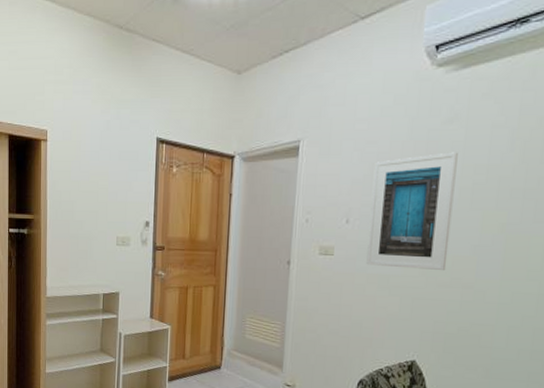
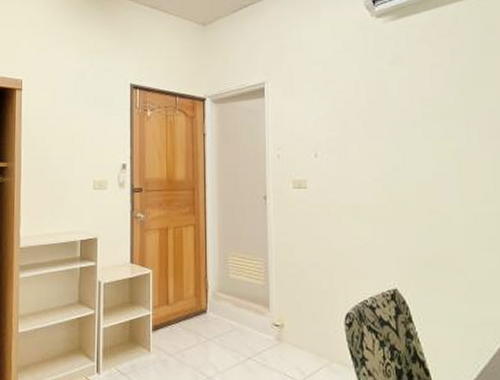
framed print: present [366,152,458,271] -> none [334,89,412,198]

